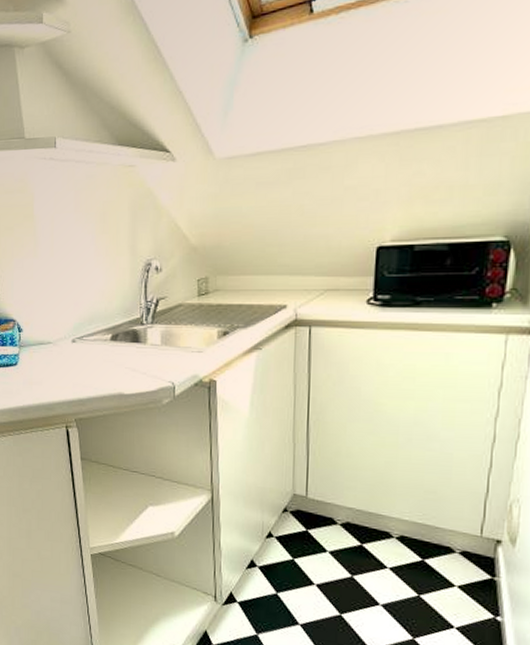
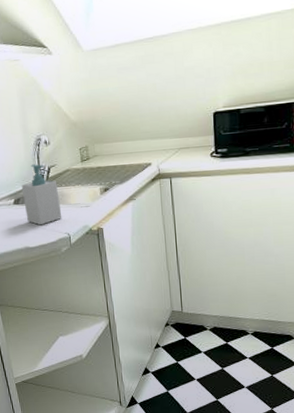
soap bottle: none [122,294,167,369] -> present [21,164,62,225]

